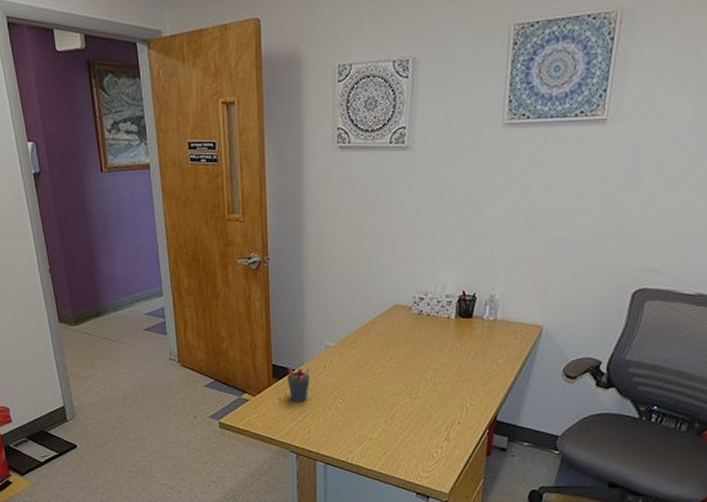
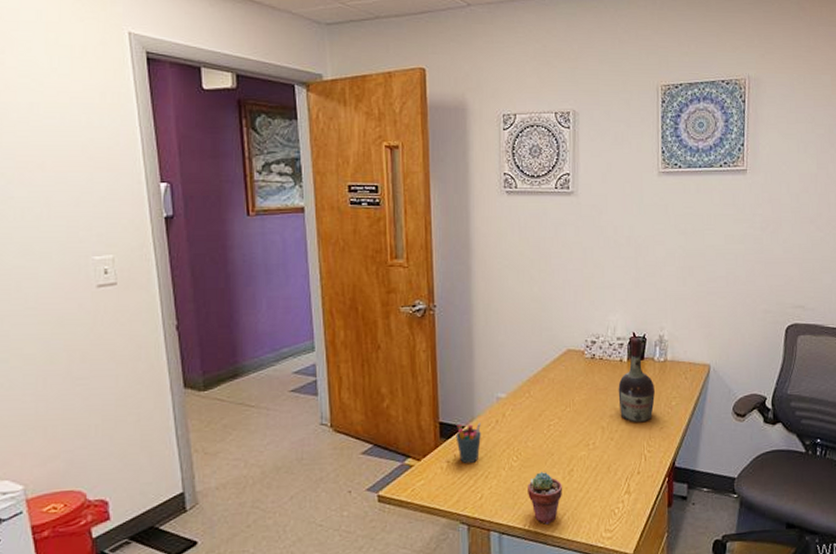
potted succulent: none [351,414,384,460] -> present [528,471,562,524]
cognac bottle: none [443,295,481,378] -> present [618,337,655,423]

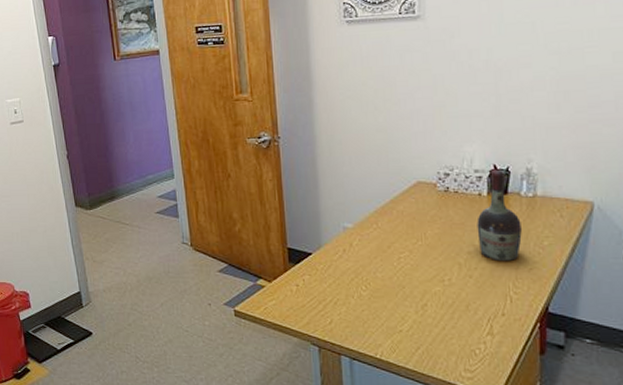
pen holder: present [455,422,481,463] -> none [303,250,329,288]
potted succulent: present [528,471,562,524] -> none [378,302,415,356]

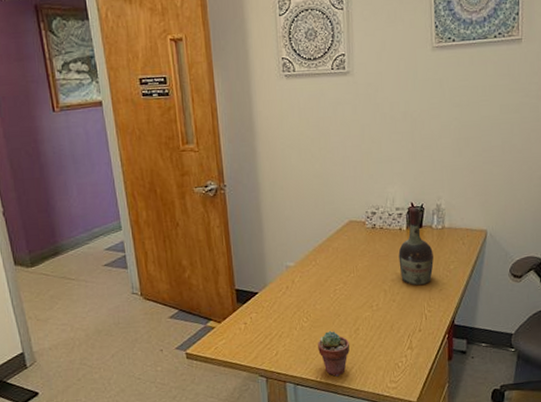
potted succulent: none [378,302,415,356] -> present [318,330,350,376]

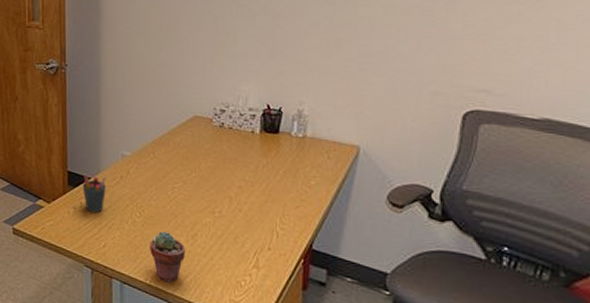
pen holder: none [250,289,274,325] -> present [82,175,106,212]
cognac bottle: present [398,206,434,286] -> none [248,109,290,199]

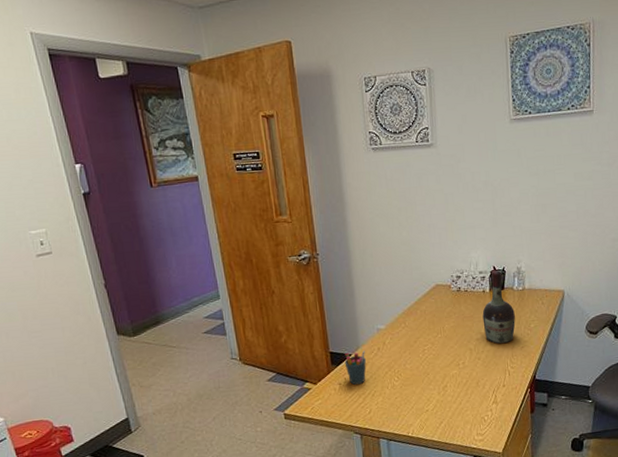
potted succulent: present [150,230,185,283] -> none [408,388,439,431]
cognac bottle: none [248,109,290,199] -> present [482,270,516,344]

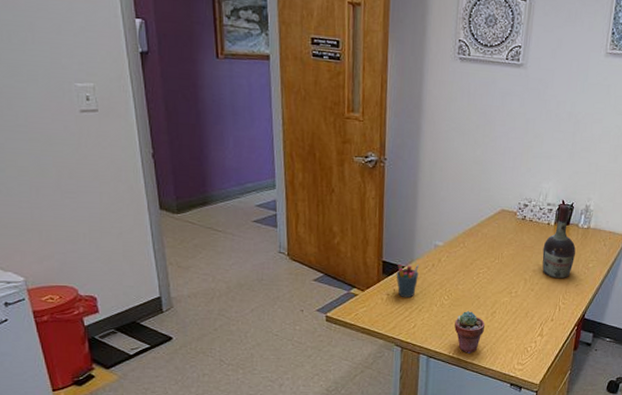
potted succulent: none [408,388,439,431] -> present [454,310,485,354]

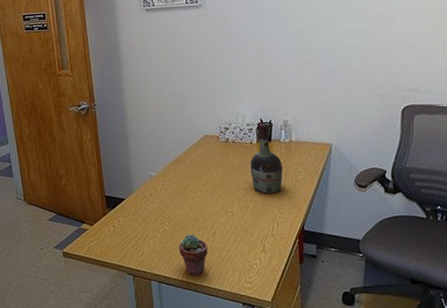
pen holder: present [396,264,419,297] -> none [118,195,139,227]

